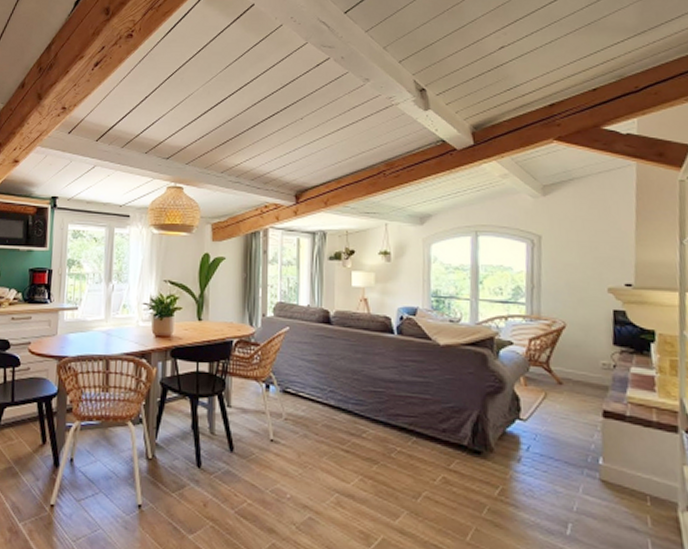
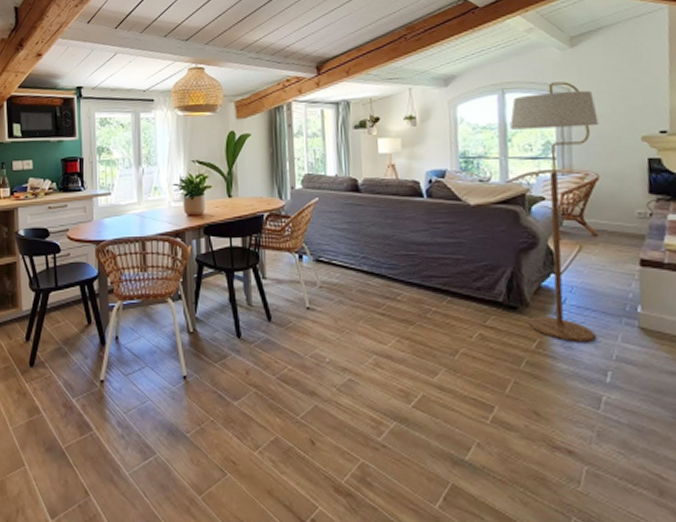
floor lamp: none [481,228,568,491] -> present [509,81,599,341]

